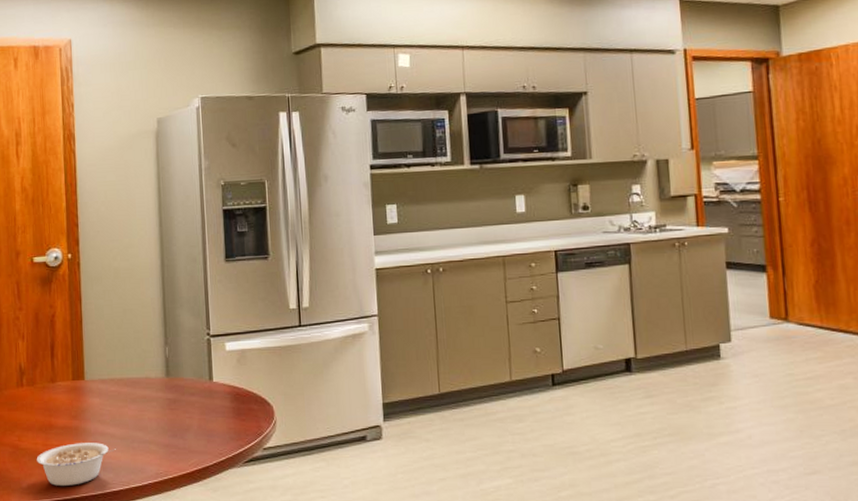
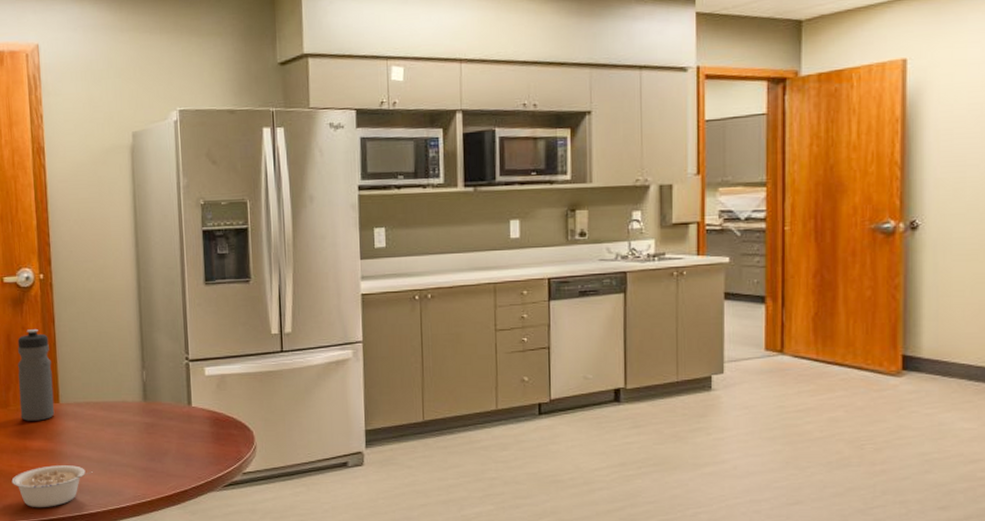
water bottle: none [45,306,80,398] -> present [17,328,55,421]

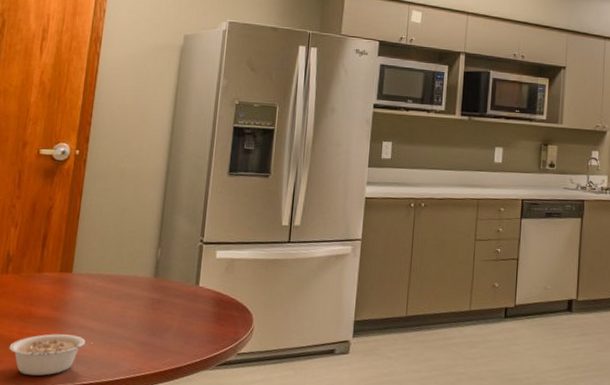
water bottle: present [17,328,55,421] -> none [31,199,73,289]

